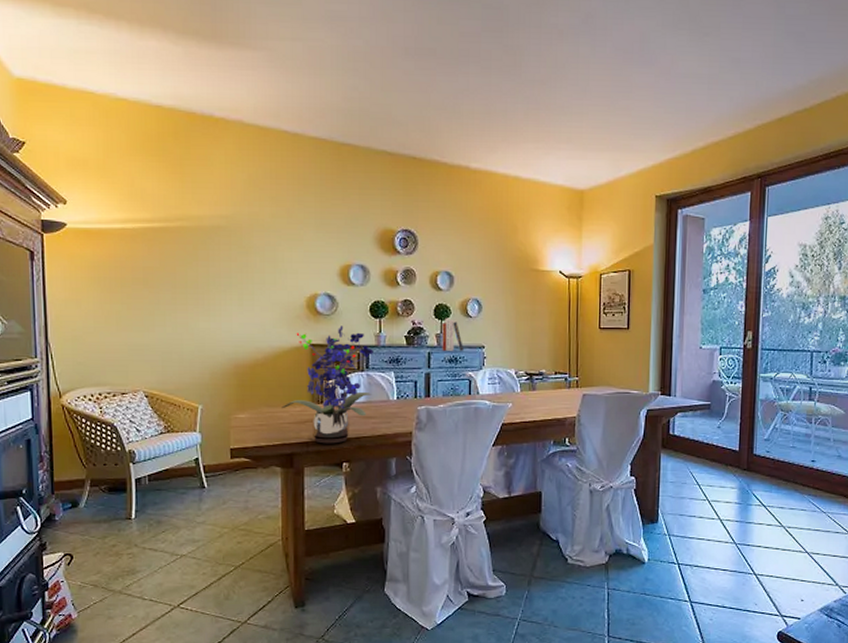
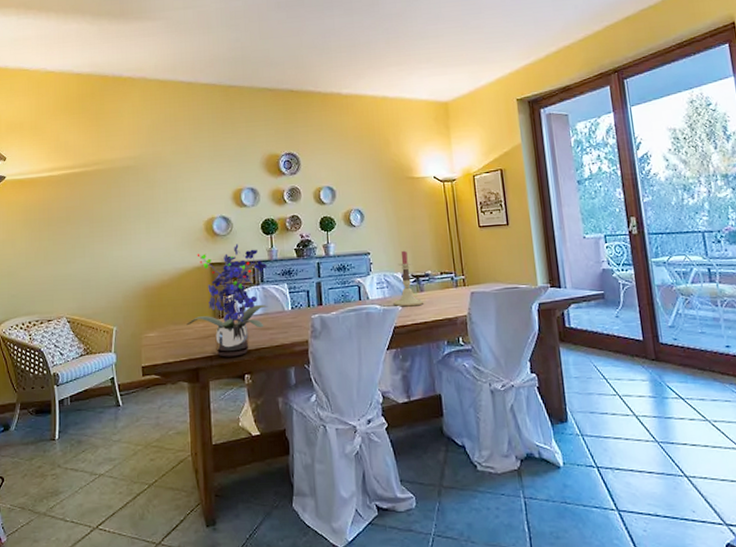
books: present [442,317,463,351] -> none [328,228,350,260]
candlestick: none [504,346,534,405] -> present [393,250,423,307]

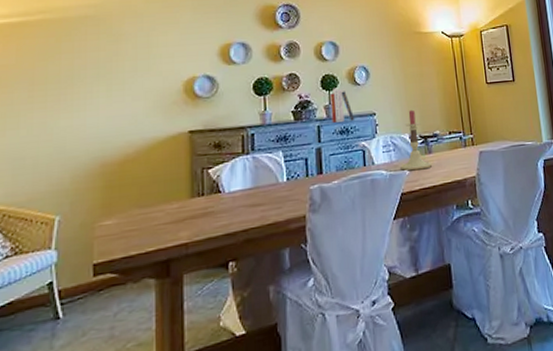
flower arrangement: present [186,244,268,357] -> none [156,107,259,244]
books: none [328,228,350,260] -> present [330,87,354,123]

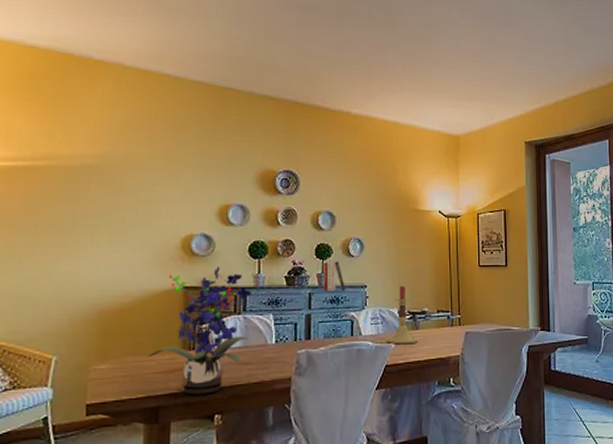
flower arrangement: none [156,107,259,244] -> present [148,266,251,395]

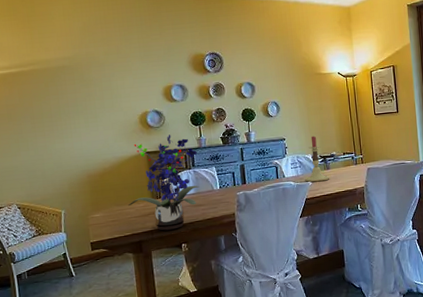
books: present [323,257,345,291] -> none [249,119,268,146]

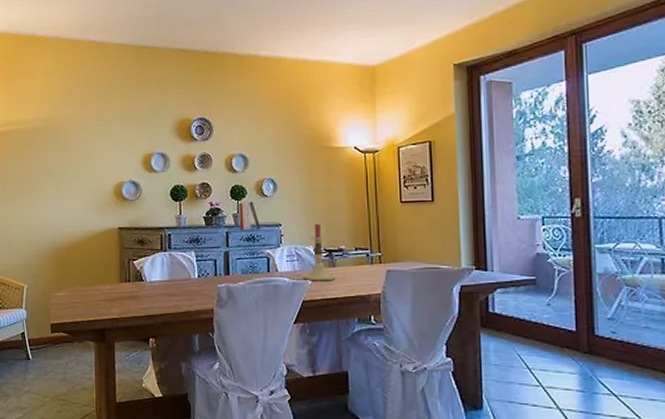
flower arrangement: present [128,134,199,231] -> none [94,209,175,320]
books: none [249,119,268,146] -> present [239,198,260,230]

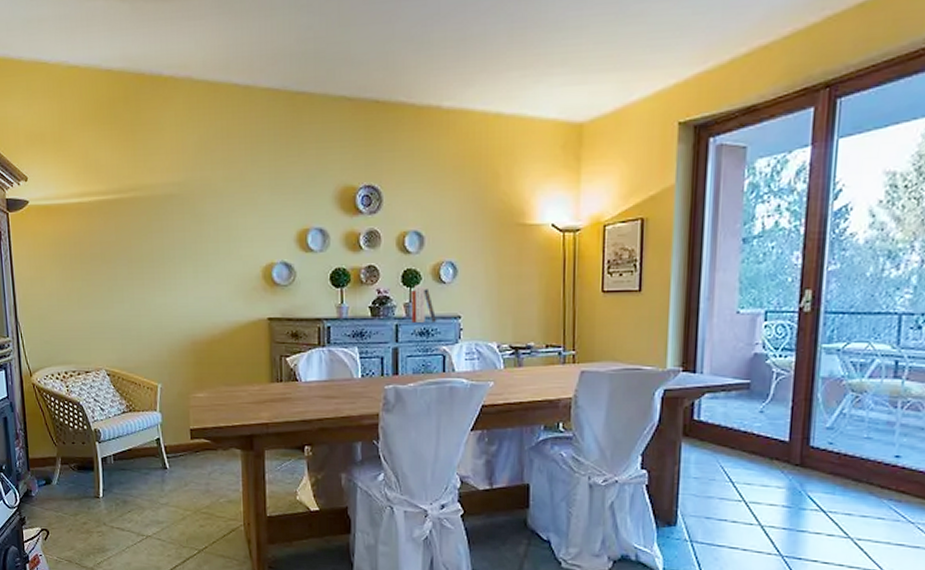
candlestick: present [303,223,335,281] -> none [484,316,520,383]

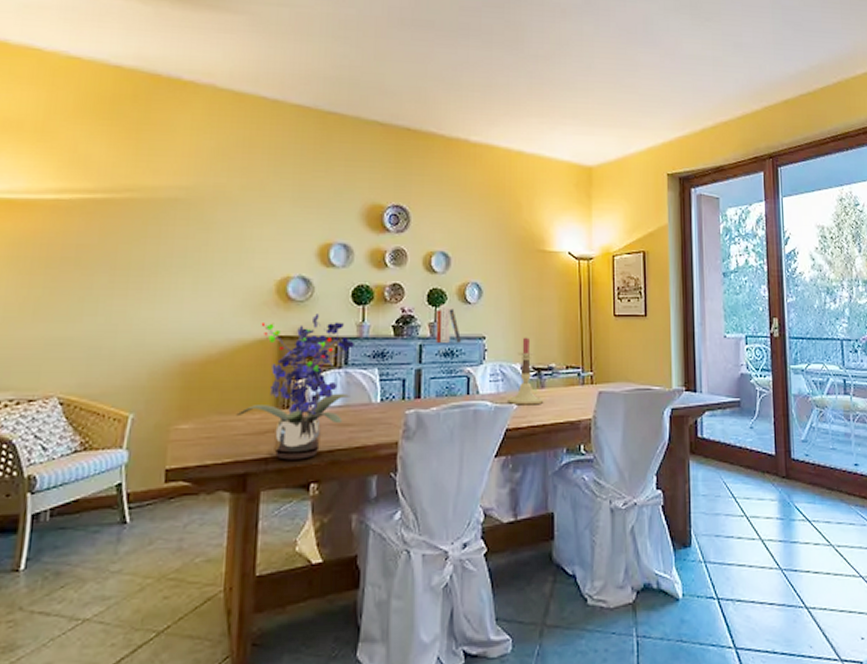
flower arrangement: none [240,297,335,426] -> present [236,313,354,460]
candlestick: none [484,316,520,383] -> present [508,337,543,405]

